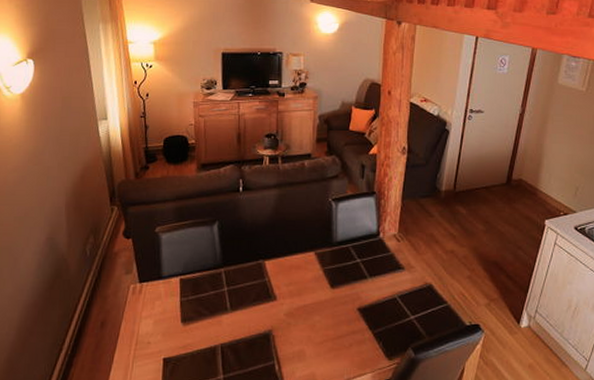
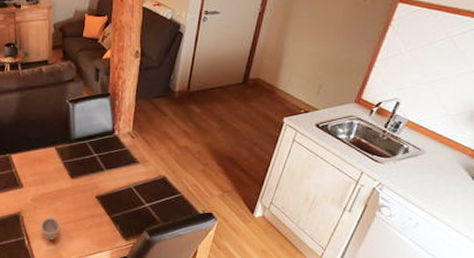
cup: none [294,331,317,363] -> present [40,214,61,240]

